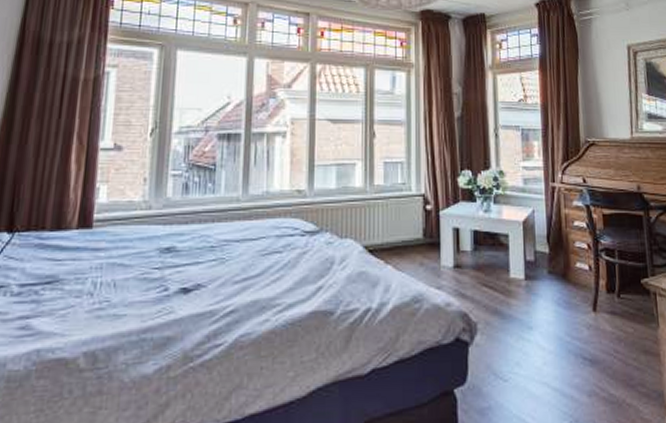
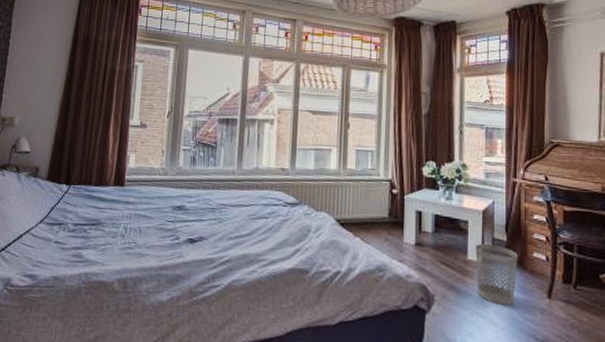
wastebasket: none [517,258,562,325] -> present [475,243,518,305]

